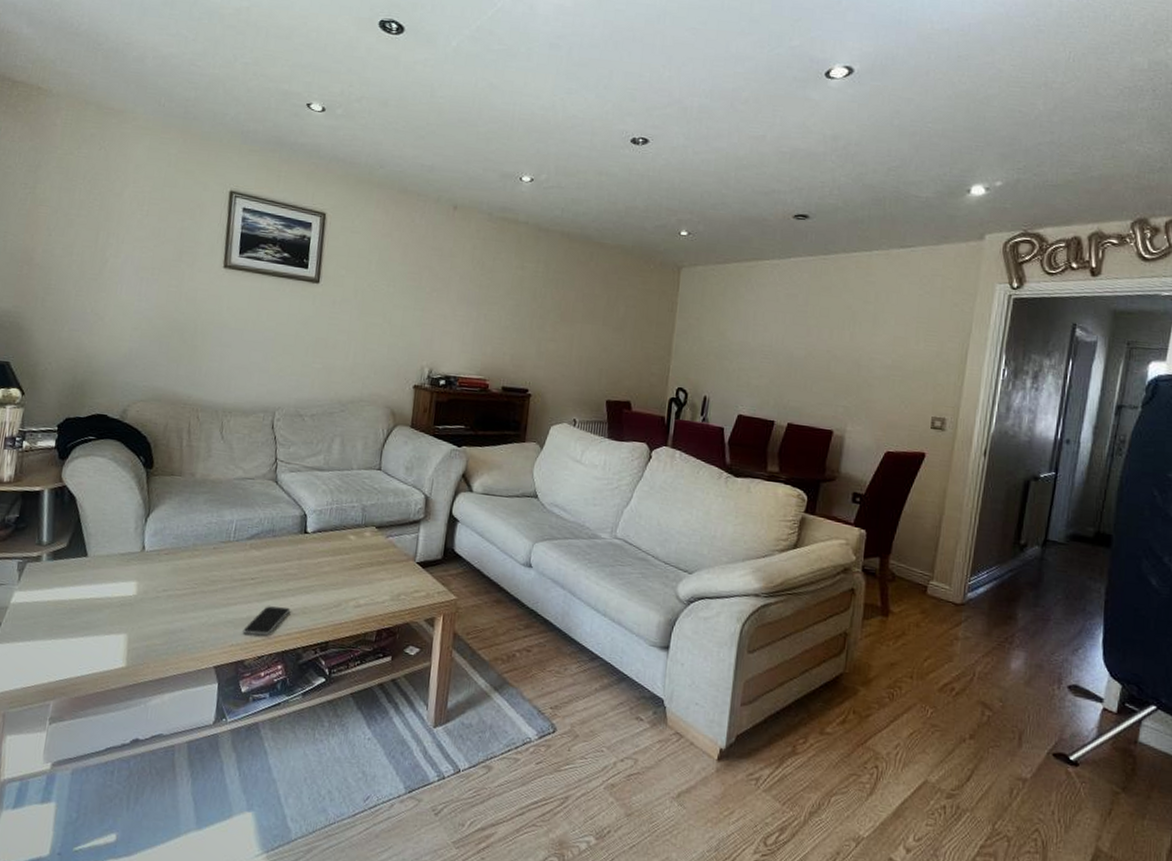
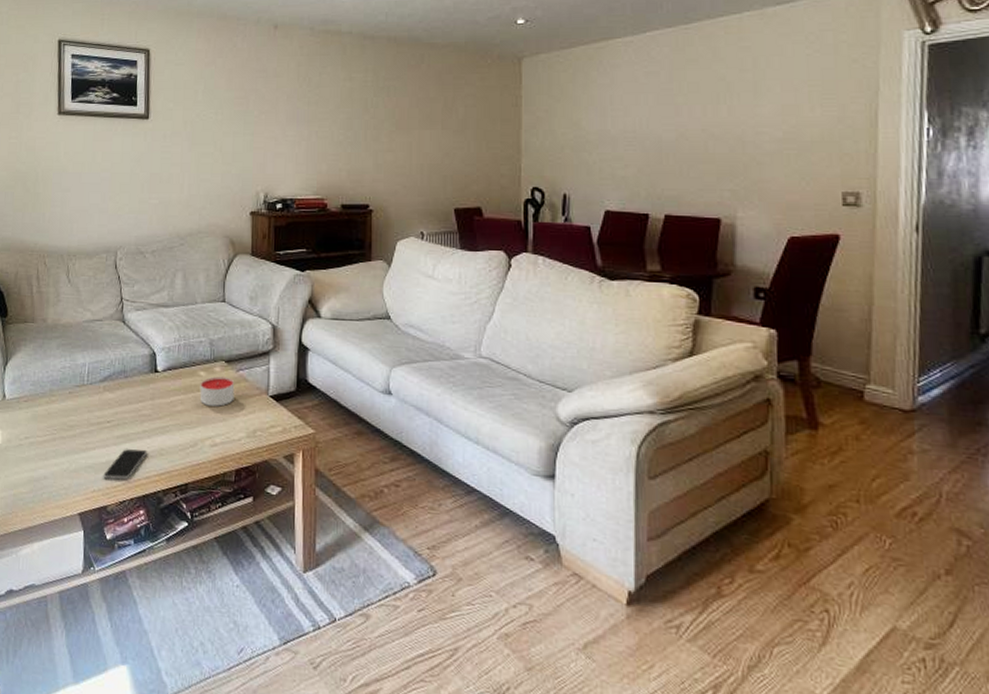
candle: none [348,541,383,570] -> present [200,376,235,407]

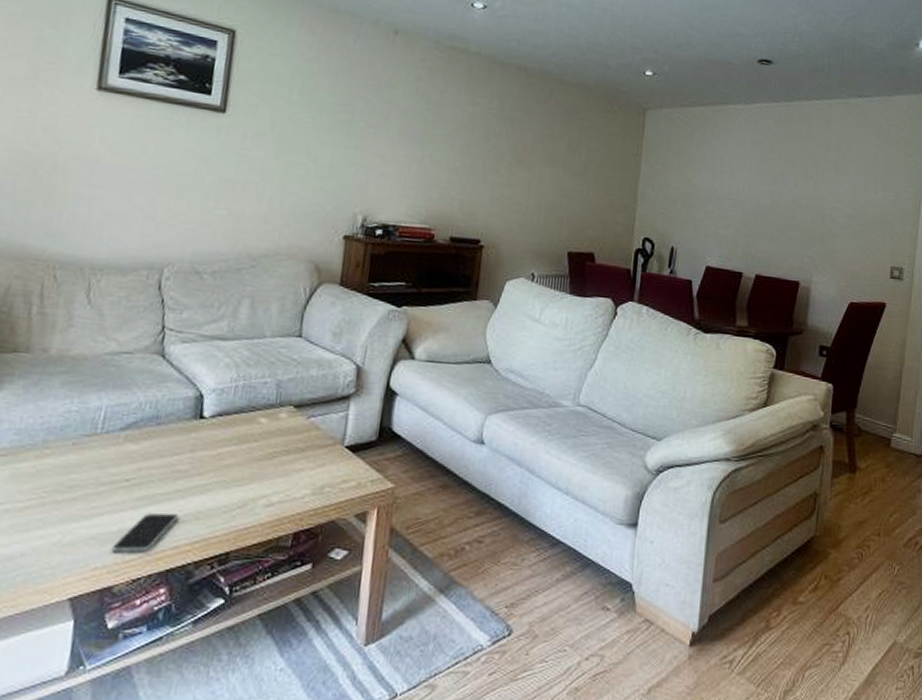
candle: present [200,376,235,407] -> none [257,424,303,459]

